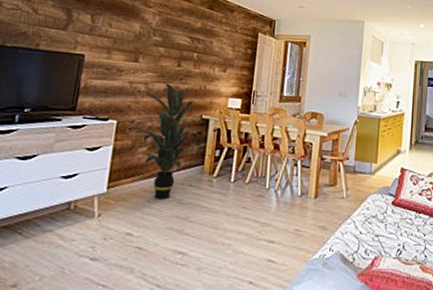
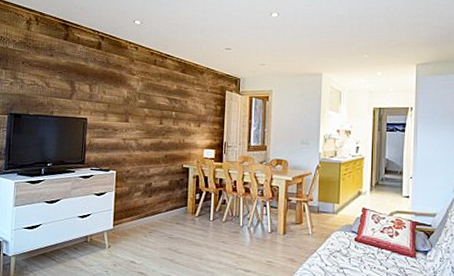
indoor plant: present [131,83,204,200] -> none [127,139,185,235]

